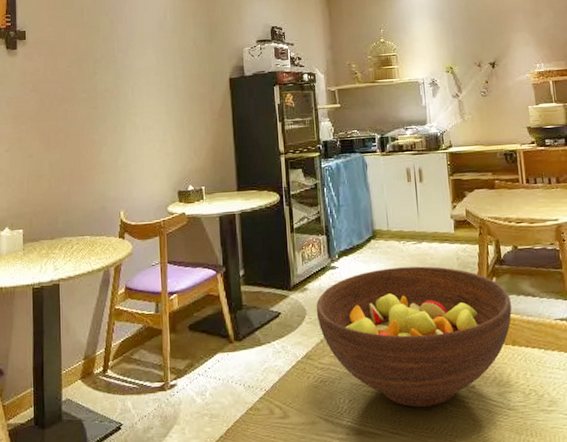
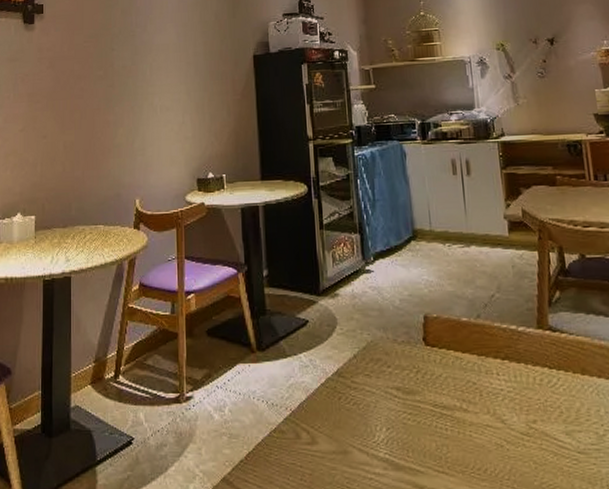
fruit bowl: present [316,266,512,408] -> none [348,274,580,443]

